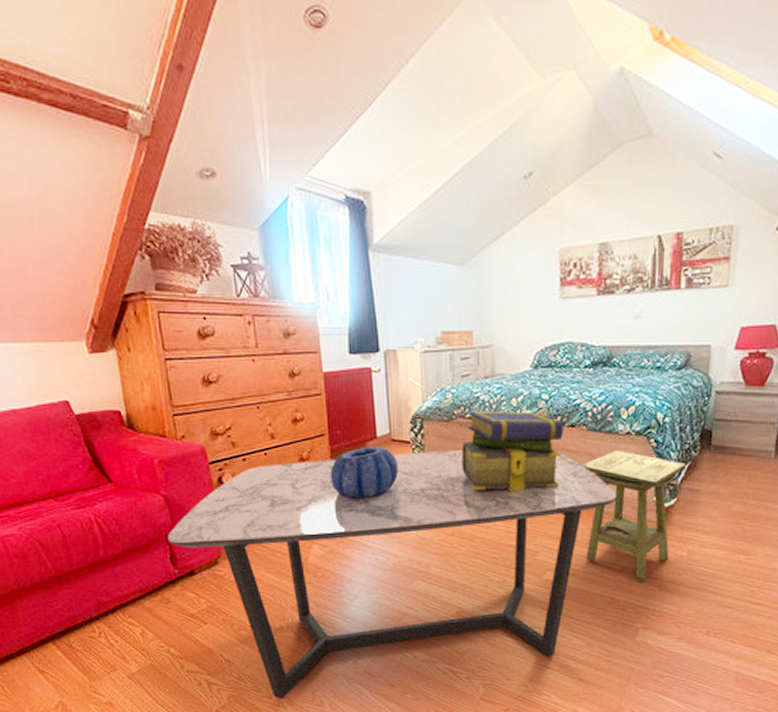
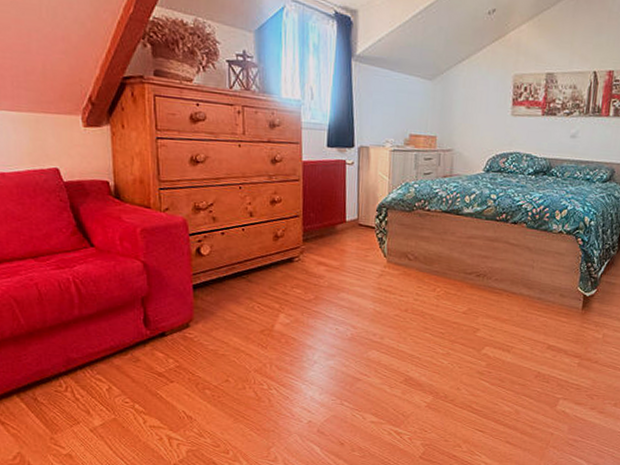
coffee table: present [167,450,618,699] -> none [142,236,549,455]
decorative bowl: present [330,446,398,499] -> none [301,228,363,275]
stack of books: present [462,412,564,492] -> none [418,205,508,277]
side table: present [582,449,687,582] -> none [519,245,606,359]

